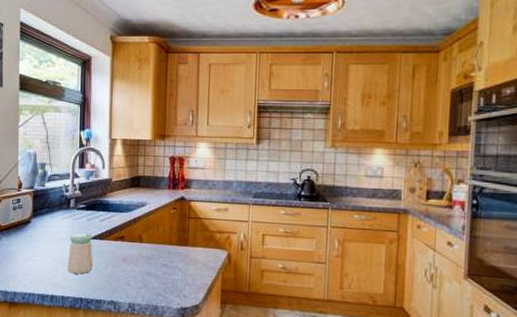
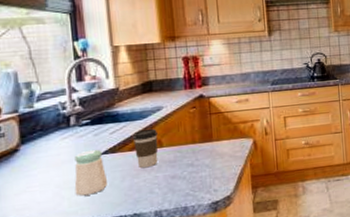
coffee cup: none [117,222,139,260] -> present [132,128,158,169]

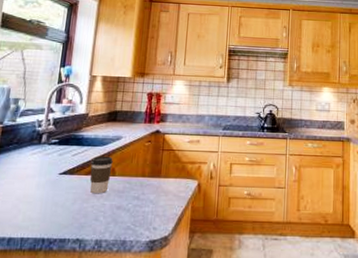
salt shaker: present [74,149,107,196] -> none [30,168,63,212]

